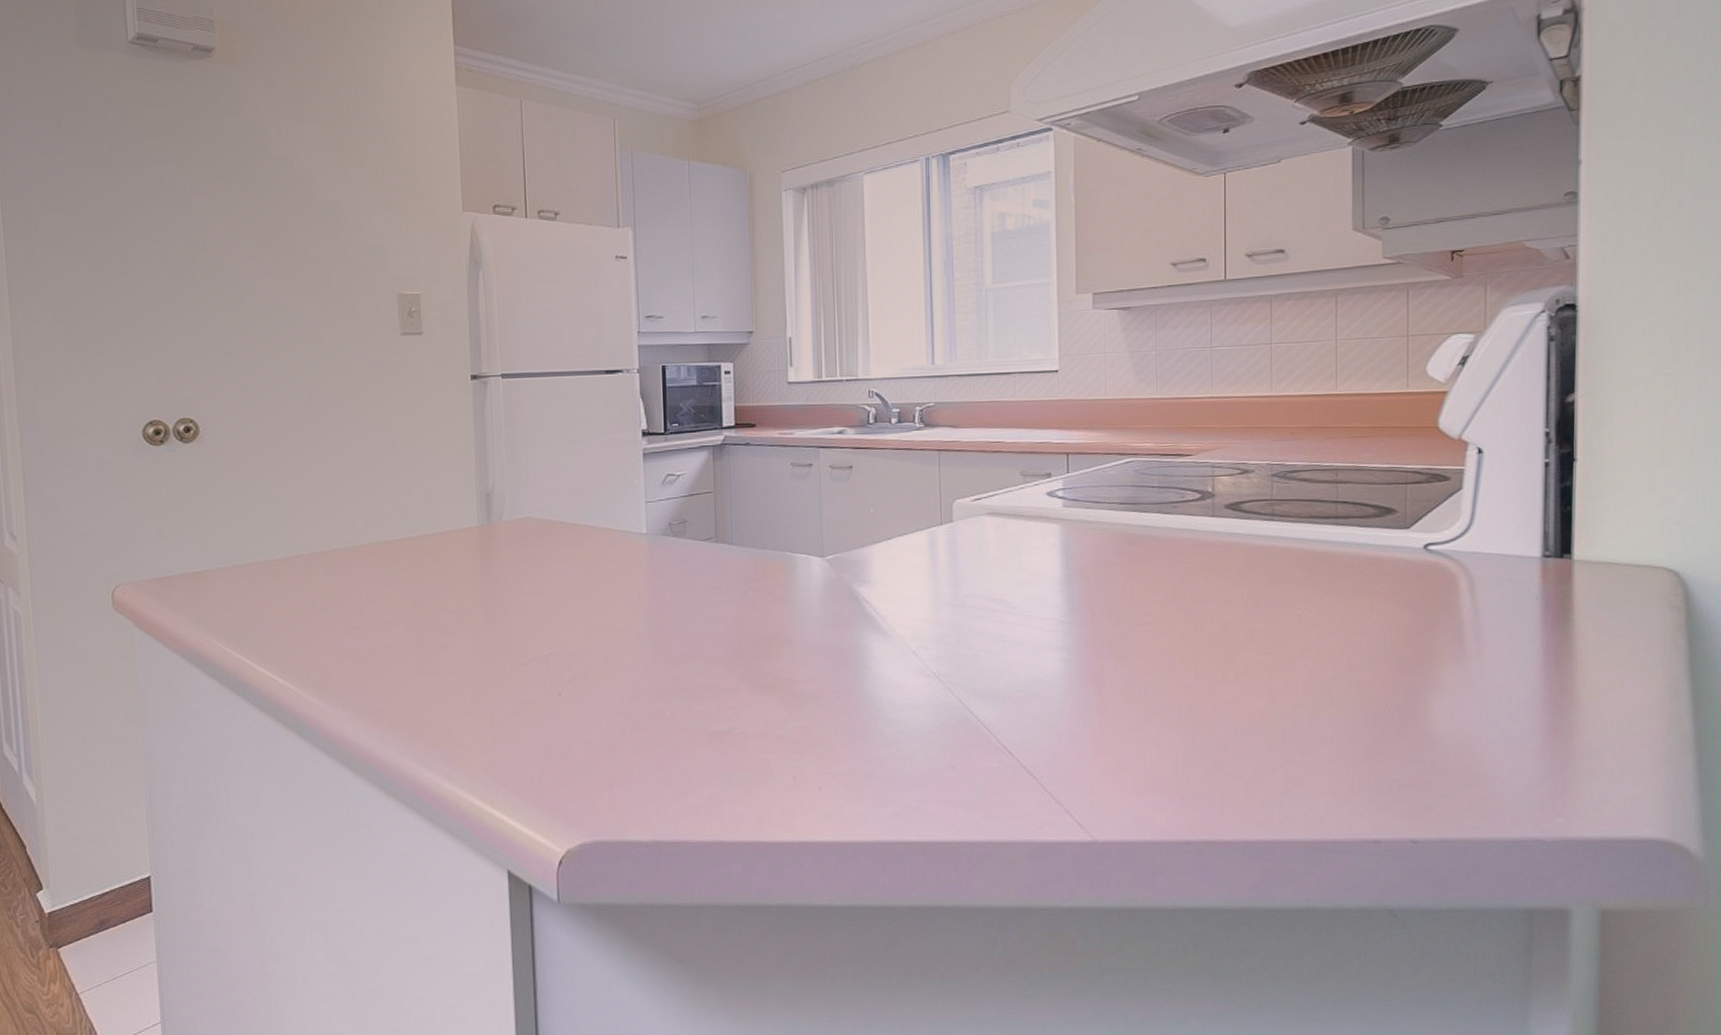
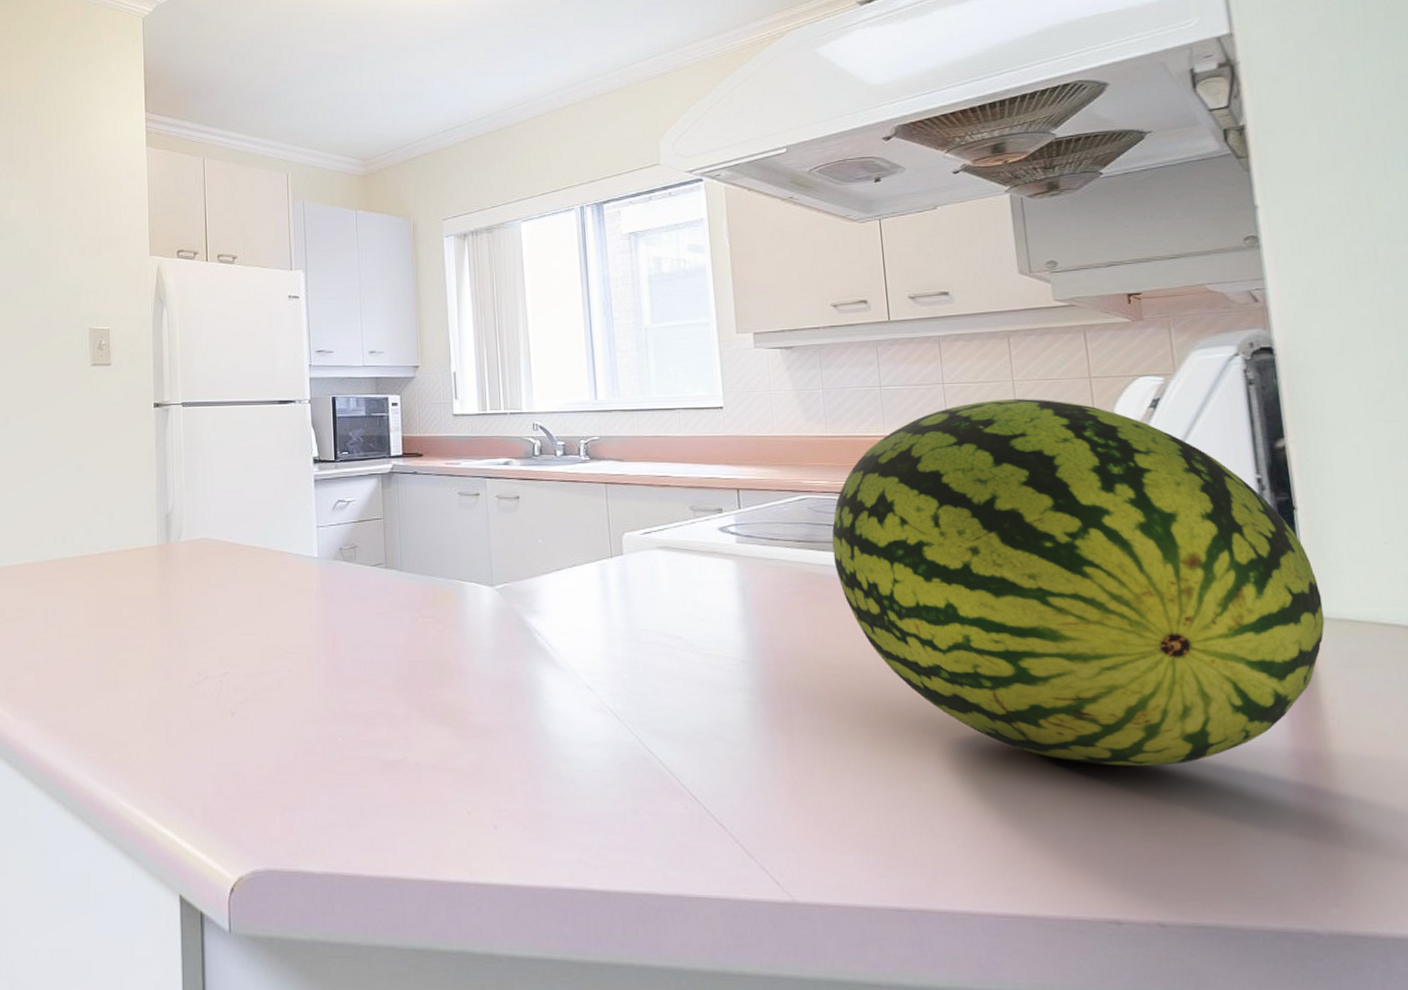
fruit: none [1153,358,1587,704] -> present [832,399,1325,766]

